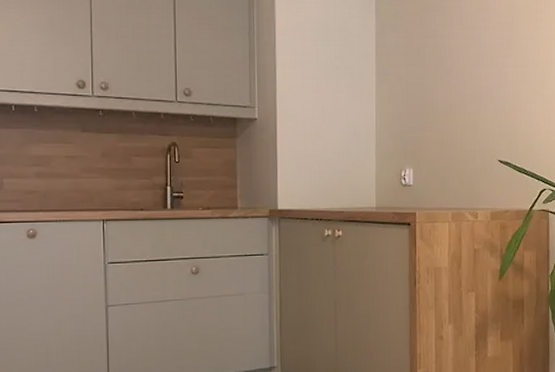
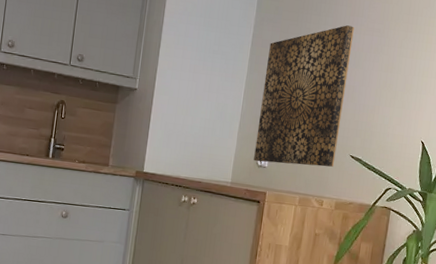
wall art: none [395,22,483,181] -> present [254,25,355,167]

